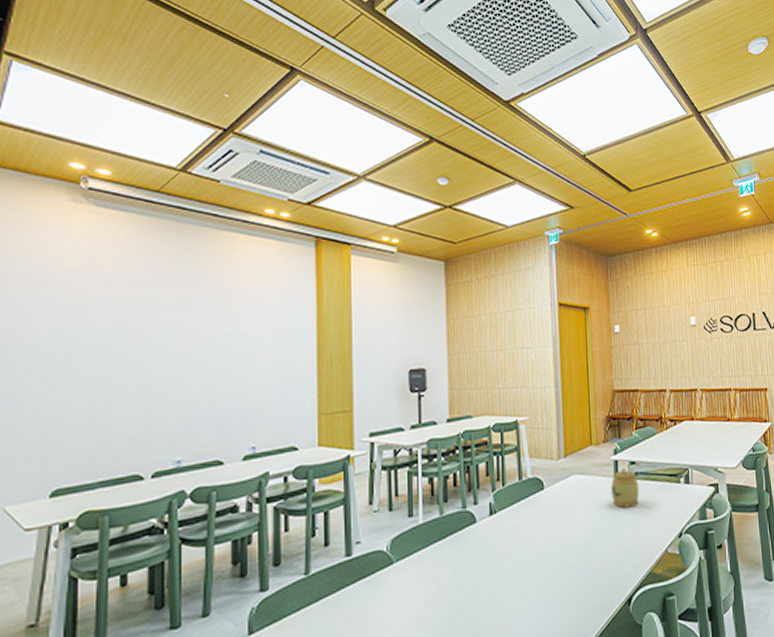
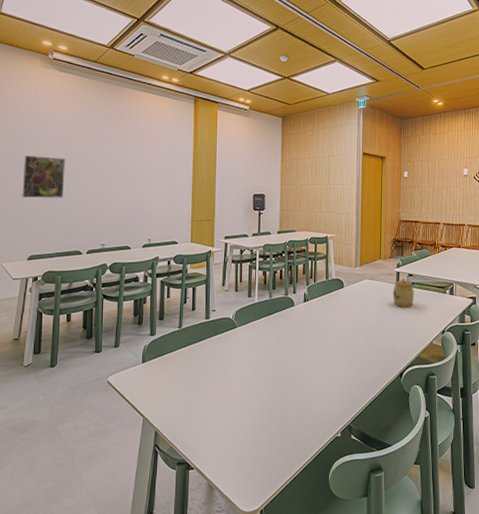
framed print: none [38,335,112,401] -> present [22,156,65,198]

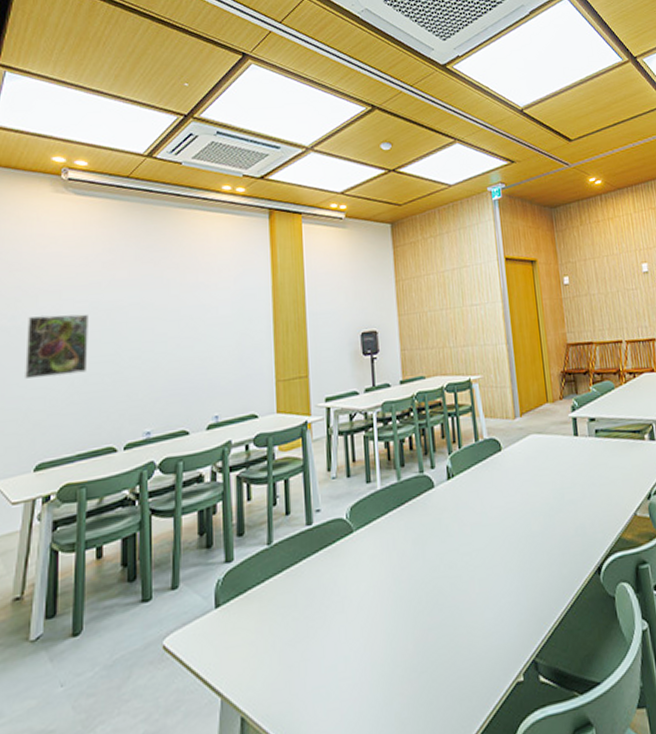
jar: present [393,278,415,307] -> none [570,425,602,468]

